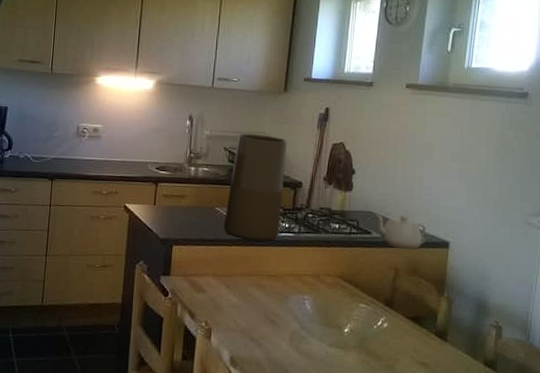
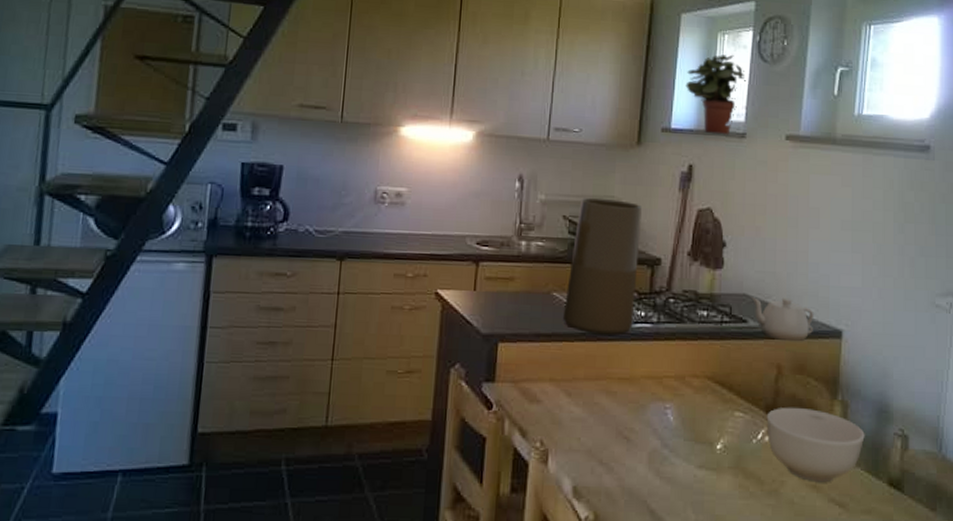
potted plant: none [324,18,375,84] -> present [685,54,747,135]
bowl: none [385,301,466,361] -> present [766,407,865,483]

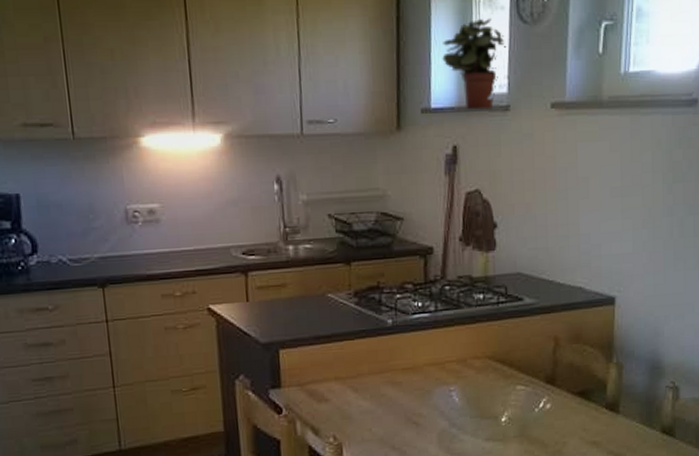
vase: present [562,197,642,336] -> none [340,191,411,331]
teapot: present [751,297,815,342] -> none [525,271,588,314]
bowl: present [766,407,865,483] -> none [547,373,639,439]

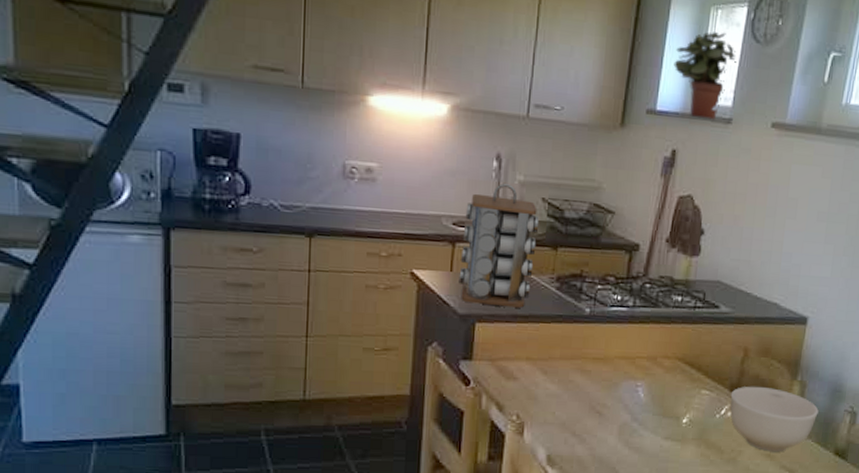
spice rack: none [253,205,330,331] -> present [458,184,540,308]
bowl: none [547,373,639,439] -> present [730,386,819,452]

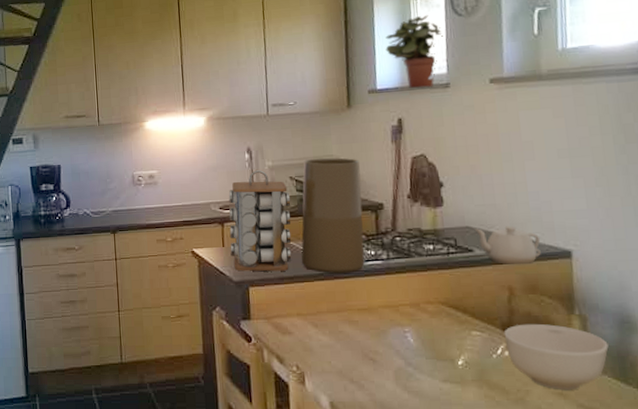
vase: none [540,180,622,318] -> present [301,157,365,274]
teapot: none [725,284,783,327] -> present [474,226,541,265]

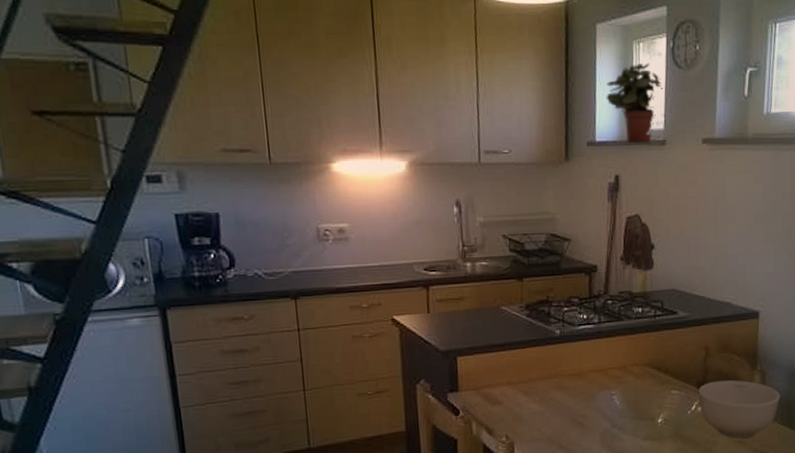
spice rack: present [228,170,292,272] -> none [434,227,503,340]
vase: present [301,157,365,274] -> none [513,214,577,340]
teapot: present [474,226,541,265] -> none [679,288,735,326]

